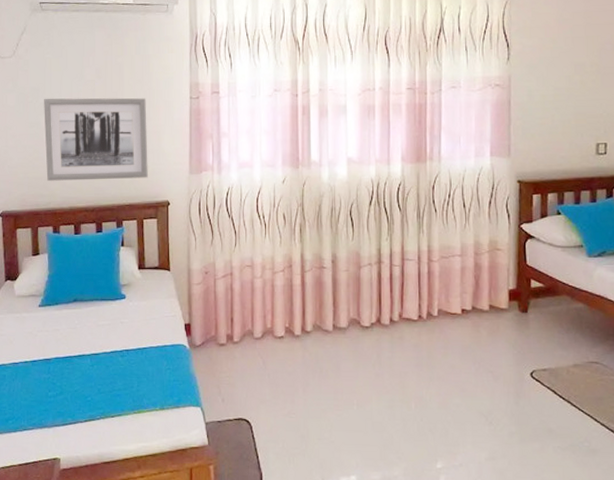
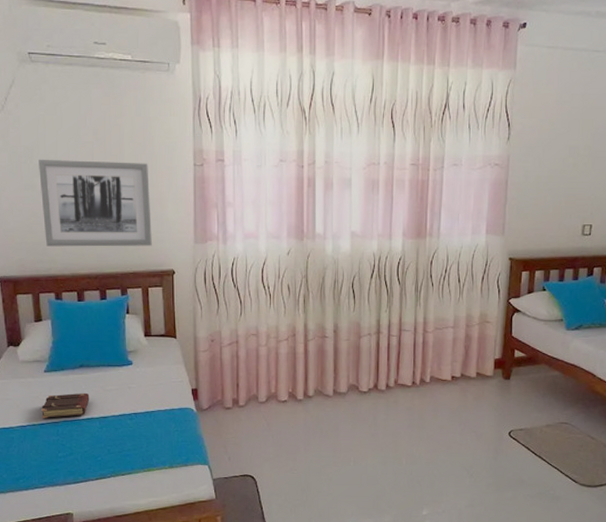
book: none [34,328,82,355] -> present [41,392,90,418]

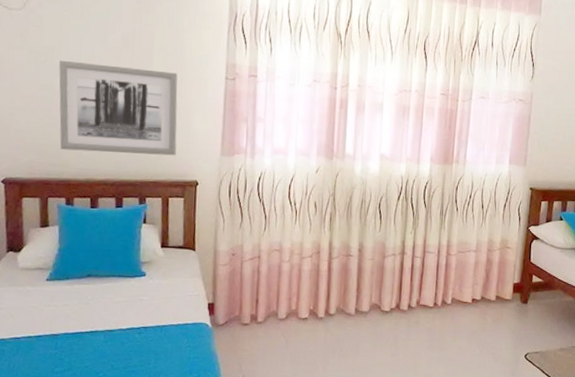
book: present [41,392,90,418] -> none [39,304,96,330]

